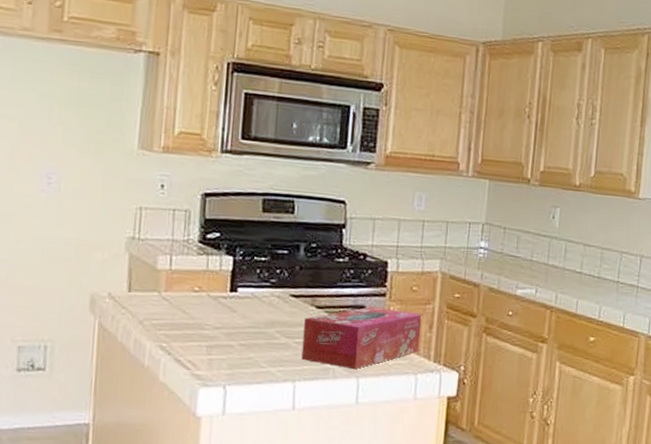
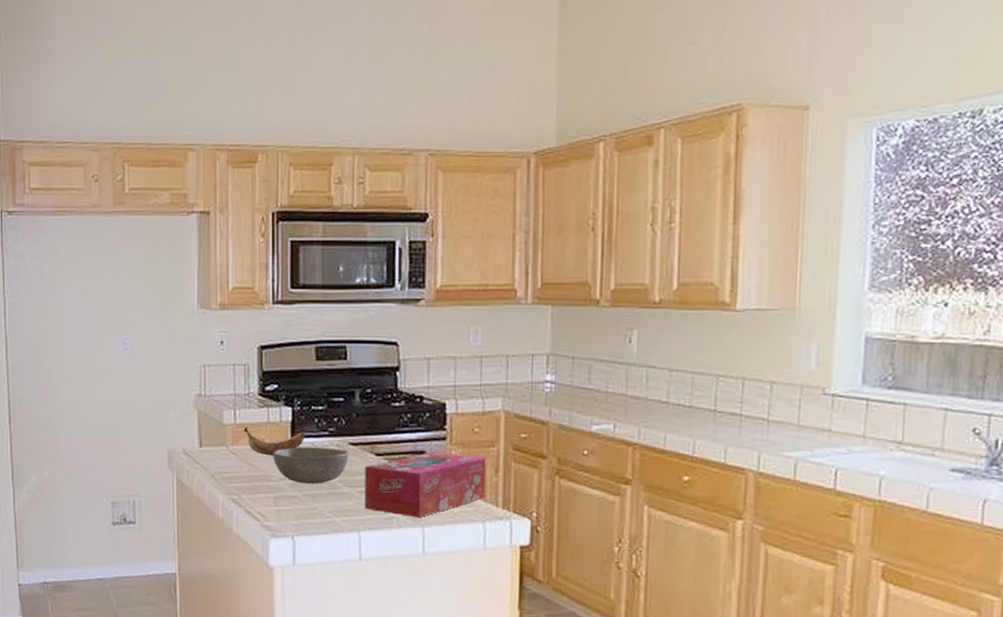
banana: none [179,274,246,304] -> present [243,427,305,456]
bowl: none [209,296,290,334] -> present [273,447,349,484]

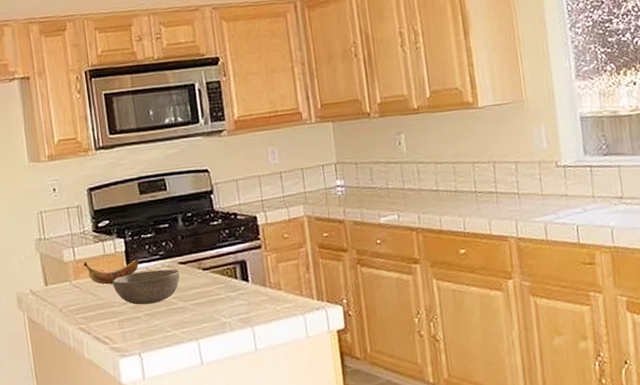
tissue box: present [364,452,487,518] -> none [195,258,302,320]

